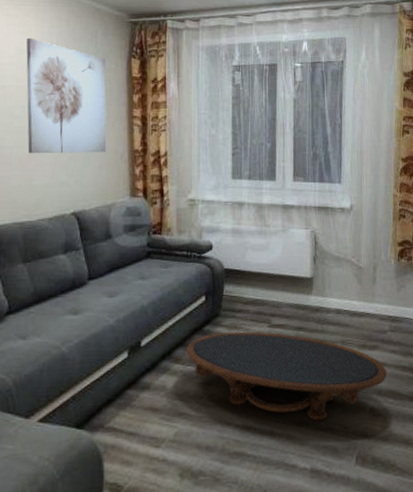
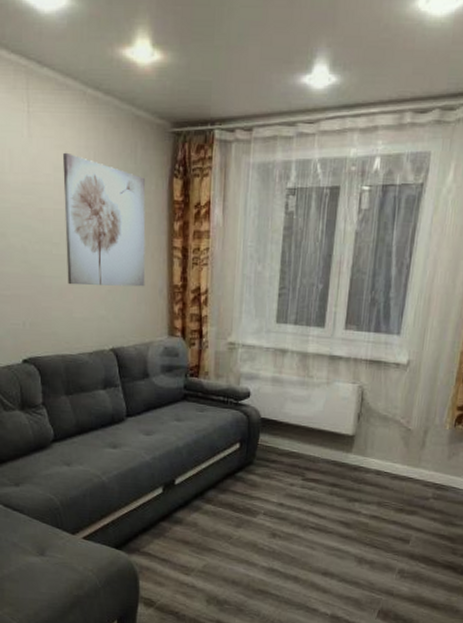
coffee table: present [186,331,387,421] -> none [217,480,423,574]

